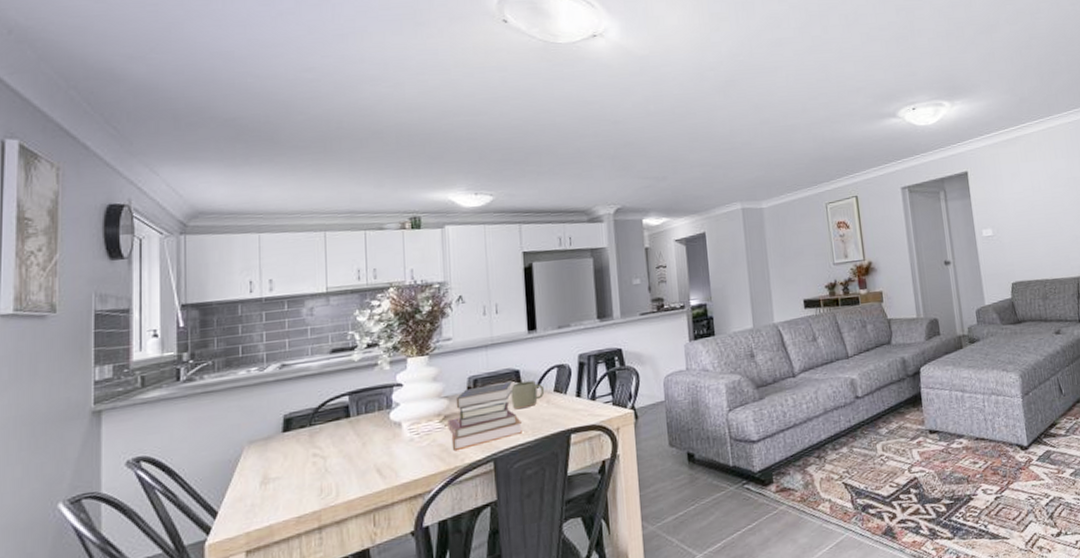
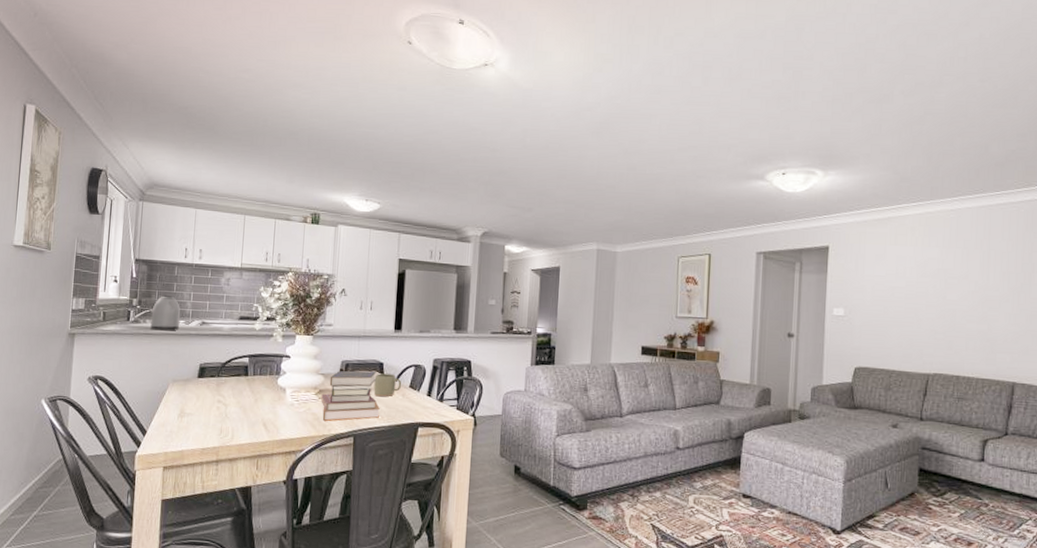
kettle: none [210,341,252,386] -> present [150,295,181,331]

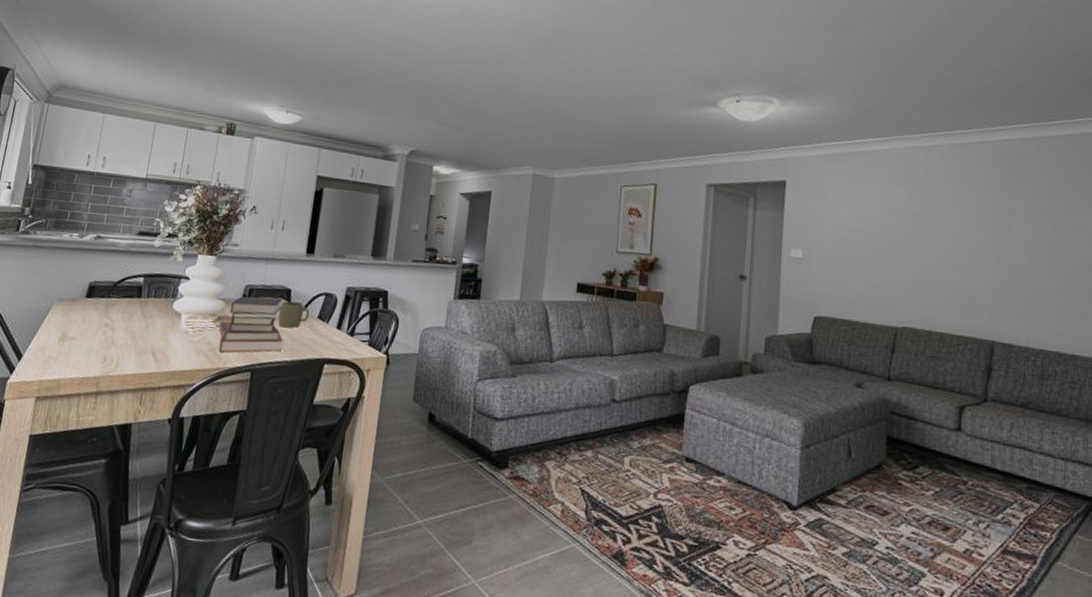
kettle: present [150,295,181,331] -> none [40,205,76,244]

